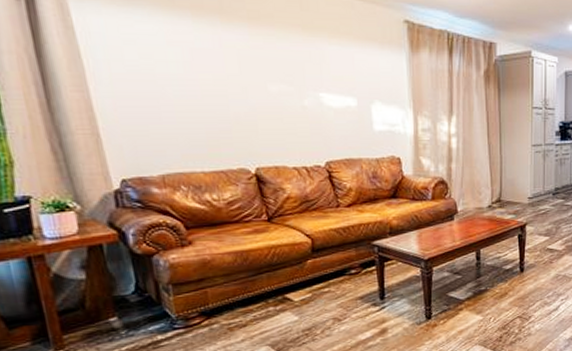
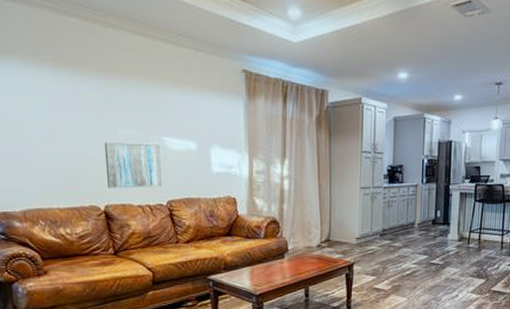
wall art: none [252,99,319,150] -> present [104,143,162,189]

